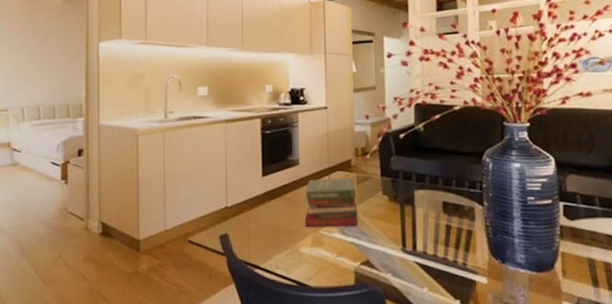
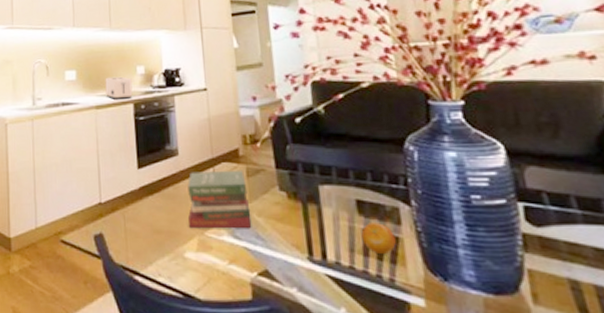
toaster: none [235,94,261,114] -> present [105,76,133,99]
fruit: none [444,220,470,245] -> present [361,223,396,255]

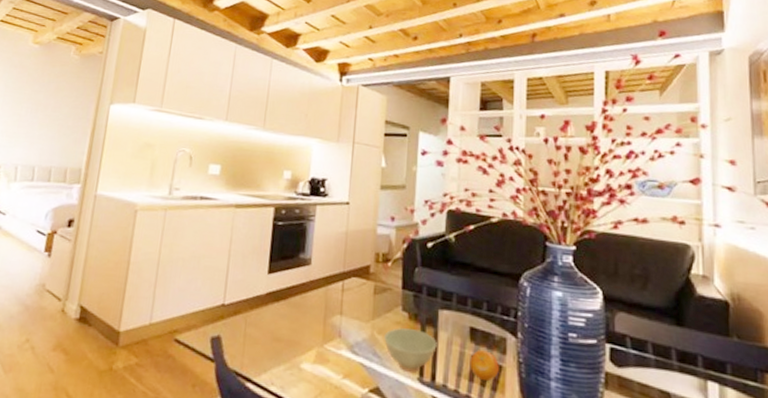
toaster: present [105,76,133,99] -> none [247,177,277,202]
books: present [187,170,252,228] -> none [310,283,372,344]
bowl: none [265,208,323,252] -> present [384,328,437,372]

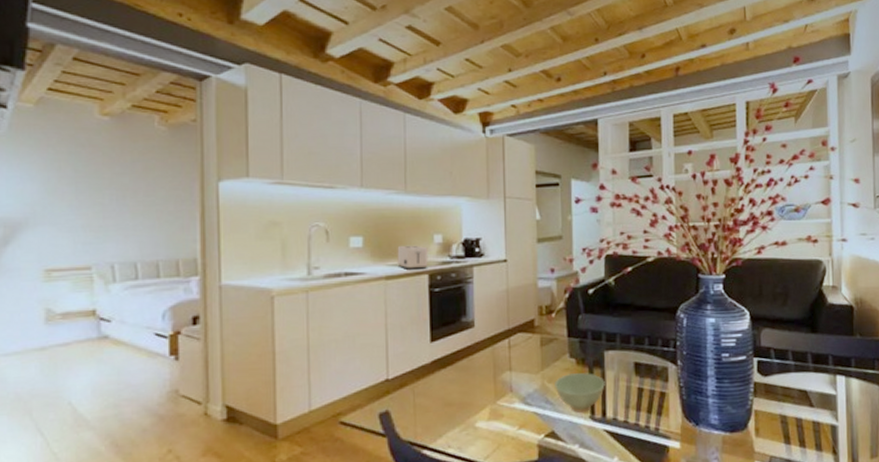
toaster: none [247,177,277,202] -> present [397,245,428,269]
fruit: present [470,350,499,382] -> none [636,381,663,409]

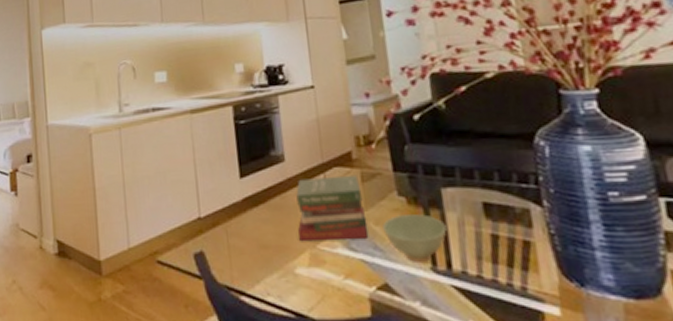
toaster: present [397,245,428,269] -> none [199,76,232,102]
books: none [482,339,542,398] -> present [296,174,369,240]

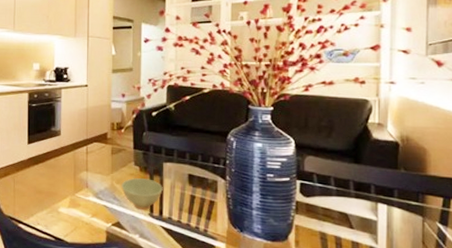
books: present [296,174,369,240] -> none [64,148,112,192]

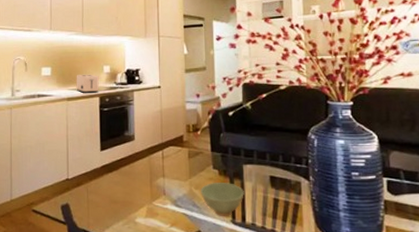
toaster: none [6,70,29,89] -> present [76,74,99,93]

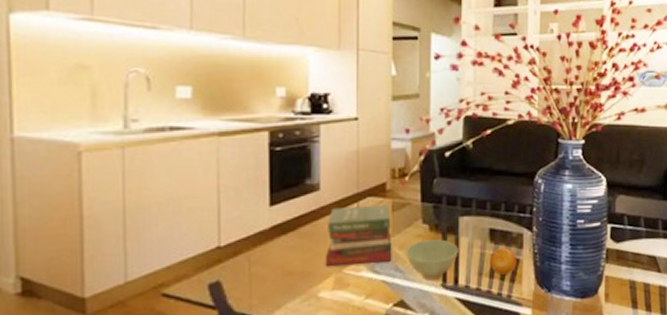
toaster: present [76,74,99,93] -> none [233,98,269,125]
books: none [140,152,190,198] -> present [326,204,392,266]
fruit: none [272,193,297,218] -> present [490,248,517,276]

